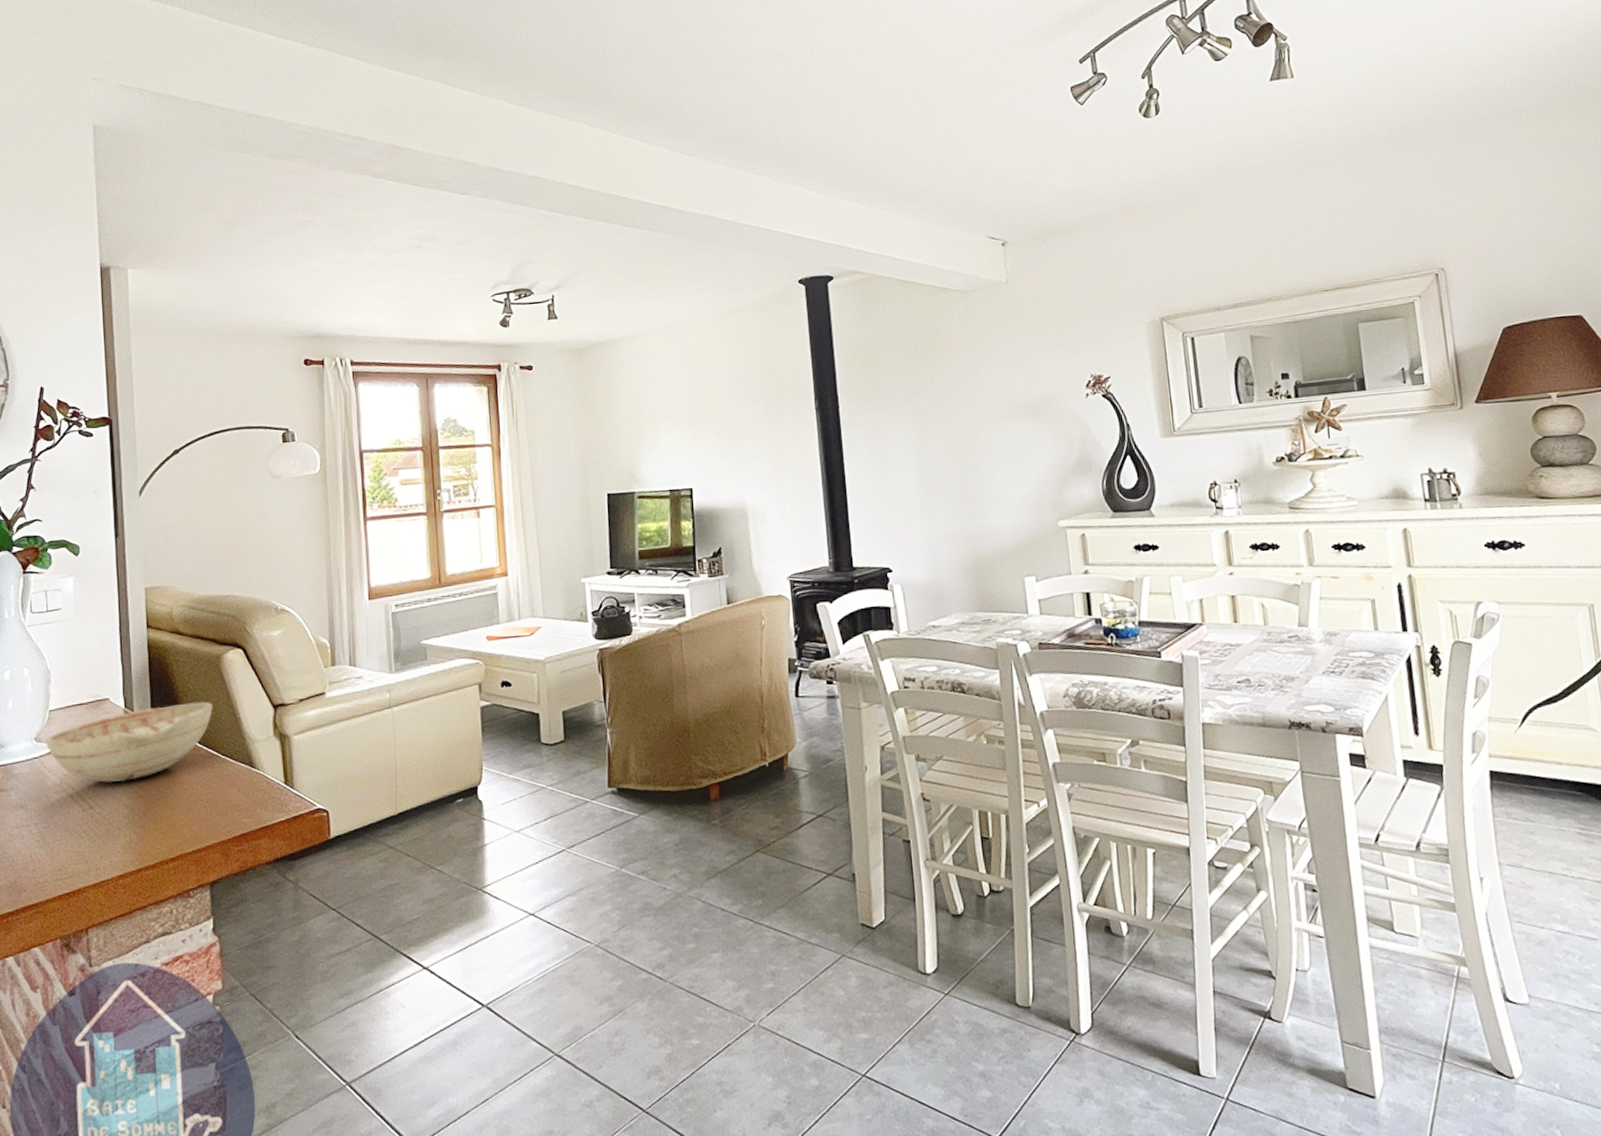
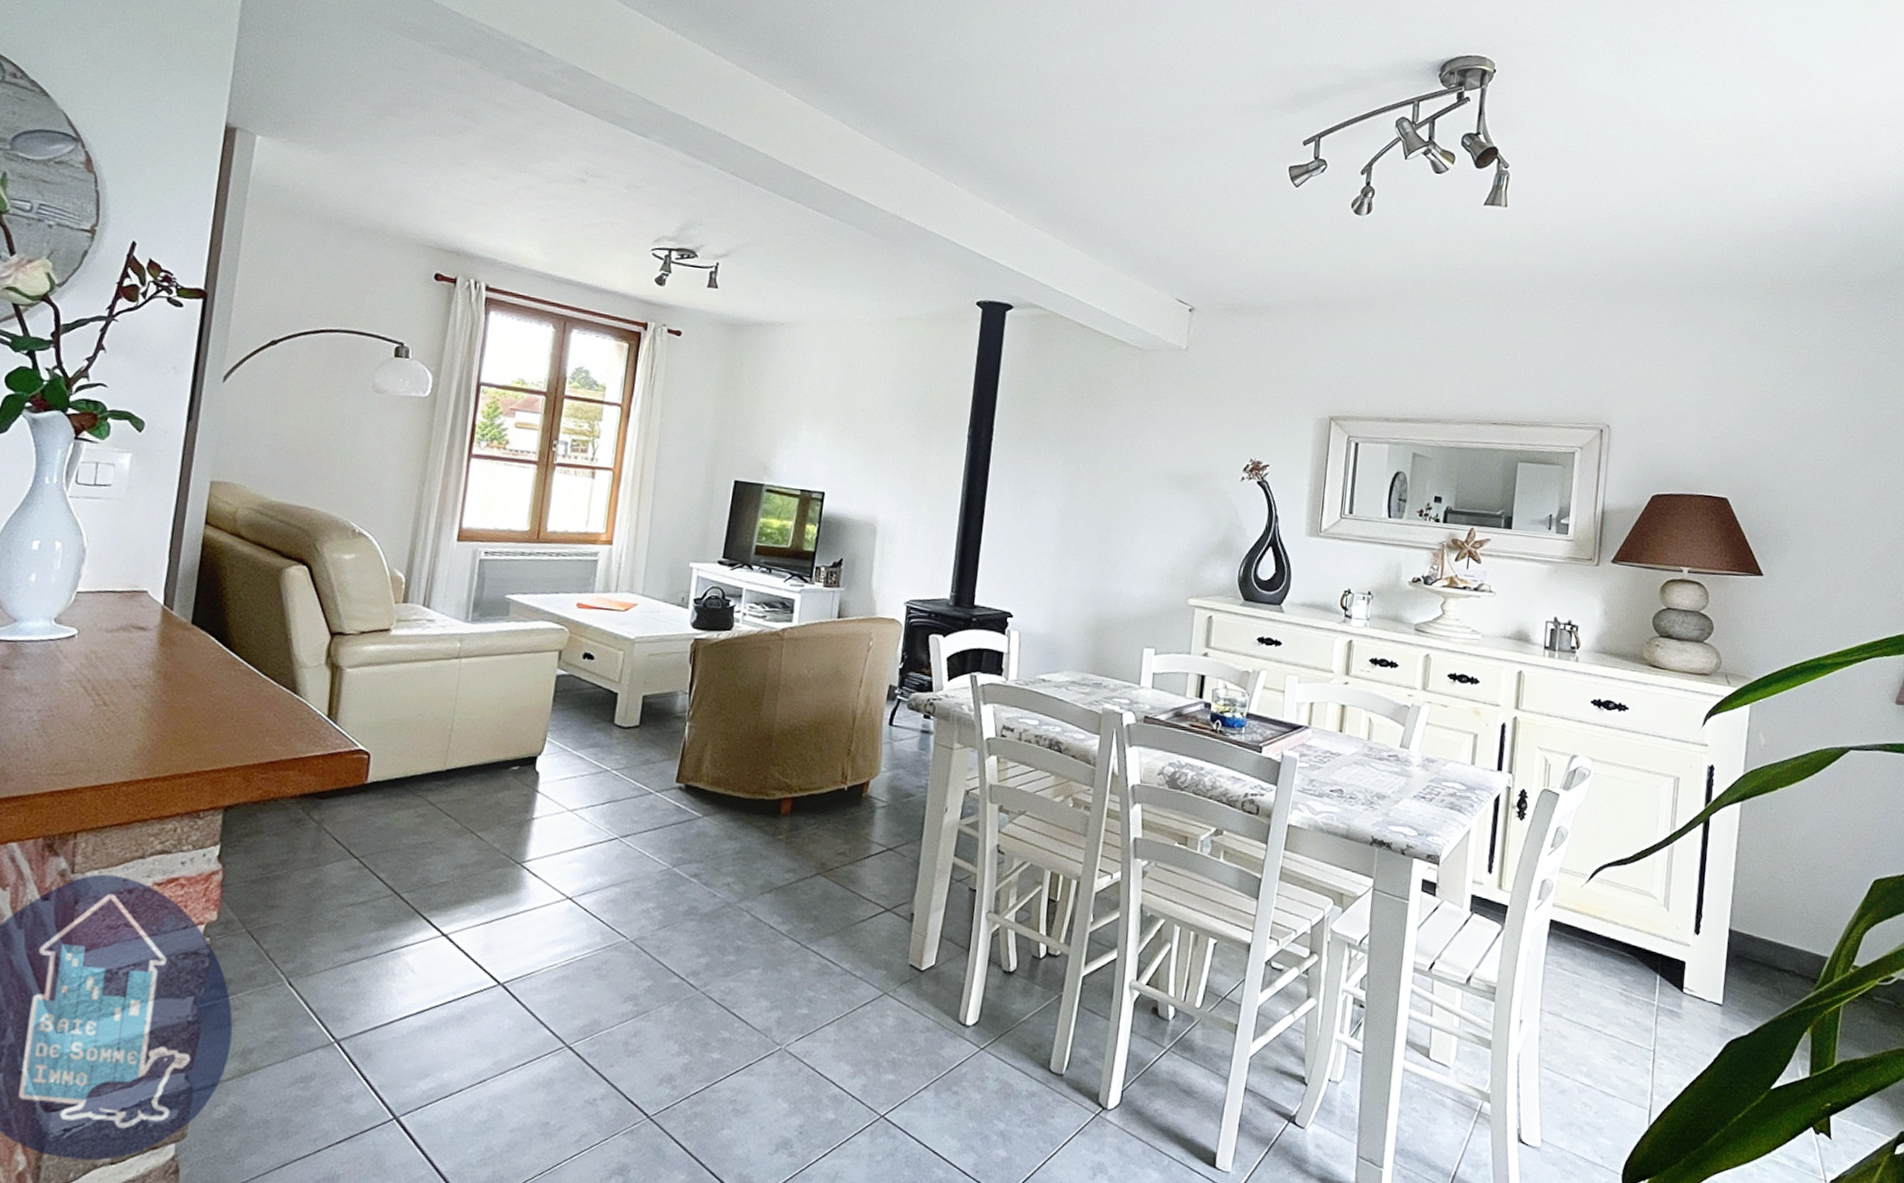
decorative bowl: present [45,701,213,783] -> none [65,609,263,683]

